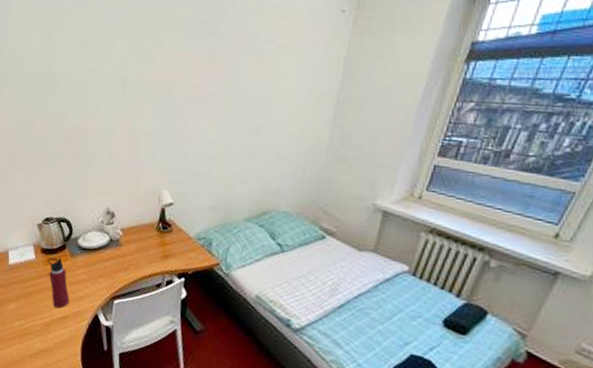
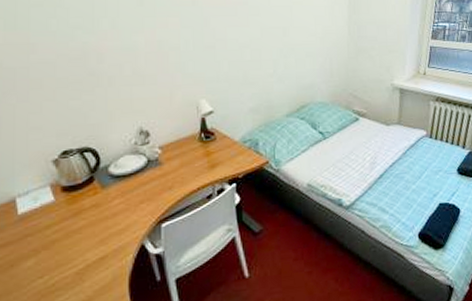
water bottle: present [46,257,70,309] -> none [70,192,107,251]

